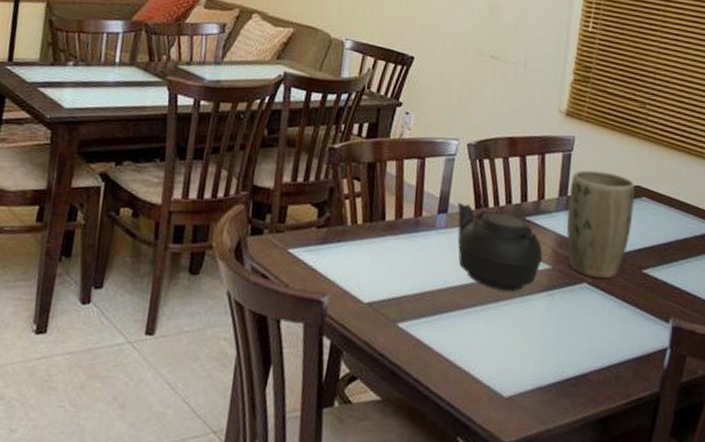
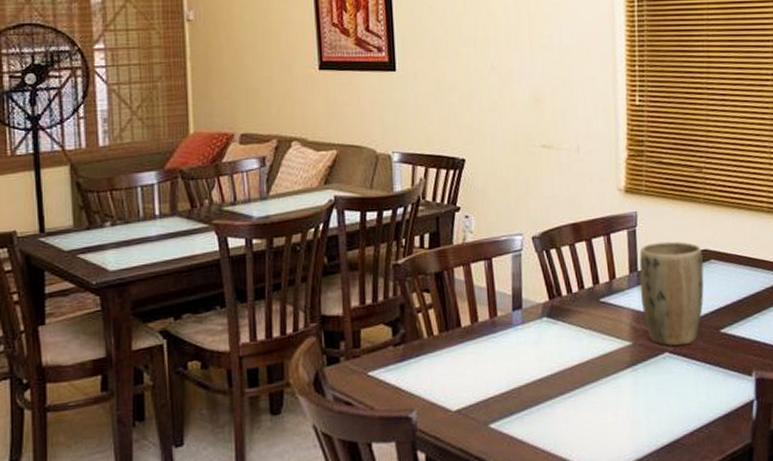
teapot: present [457,202,542,292] -> none [531,296,622,375]

